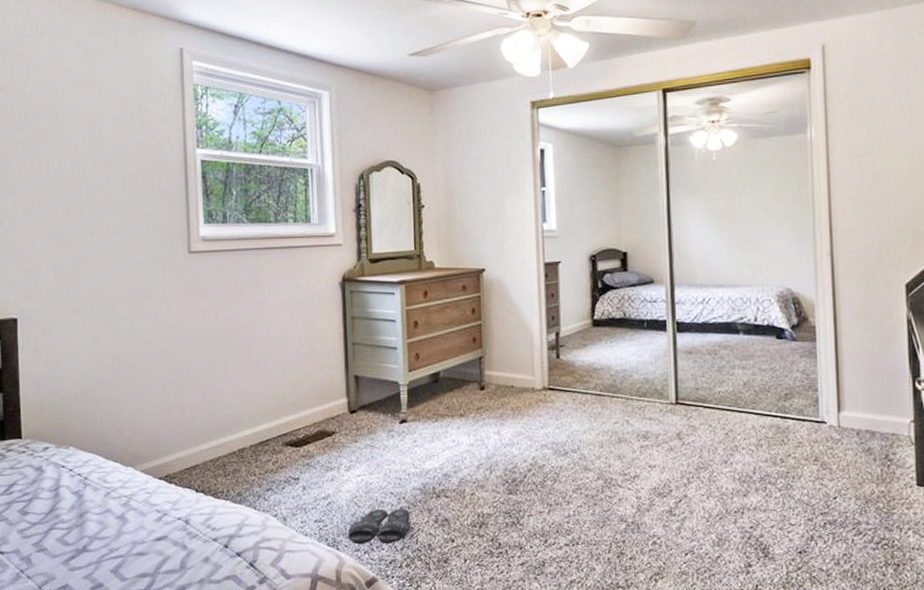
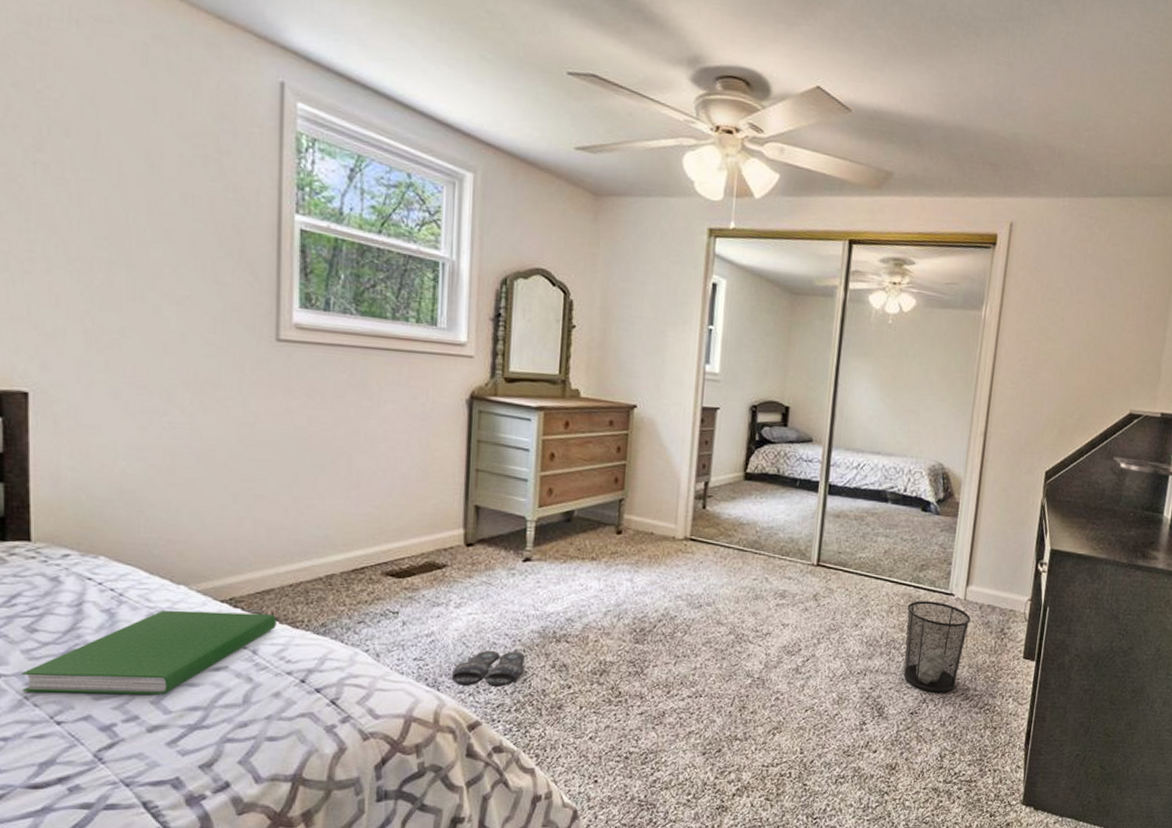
hardcover book: none [18,487,203,566] -> present [22,609,277,695]
waste bin: none [777,431,849,529] -> present [903,601,971,693]

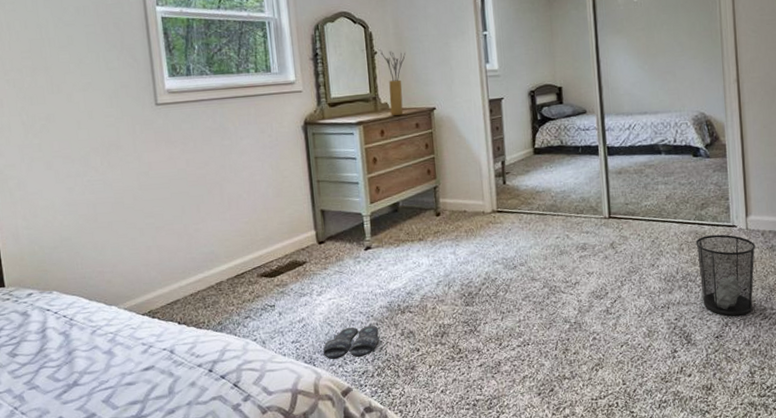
hardcover book: present [22,609,277,695] -> none [10,320,185,404]
vase: none [580,323,610,408] -> present [380,49,406,117]

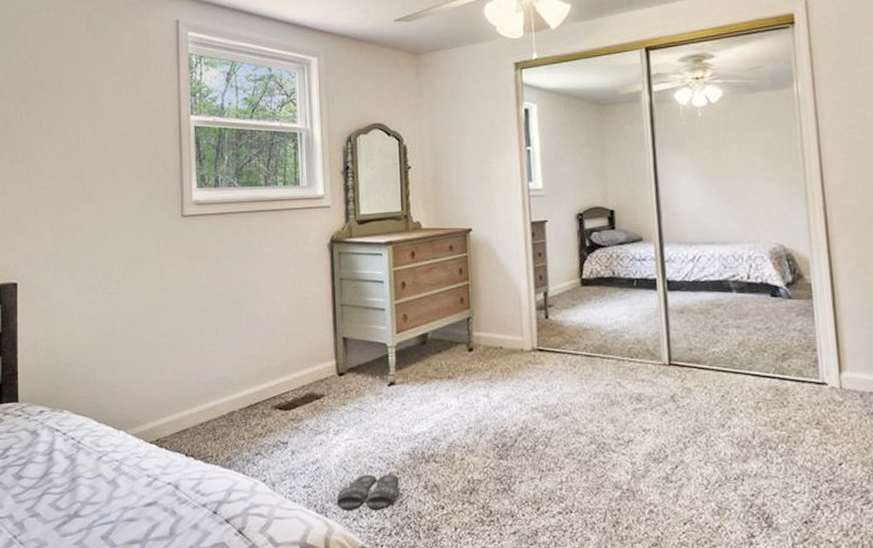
vase: present [380,49,406,117] -> none [414,164,441,237]
waste bin: present [695,234,756,317] -> none [776,393,853,497]

